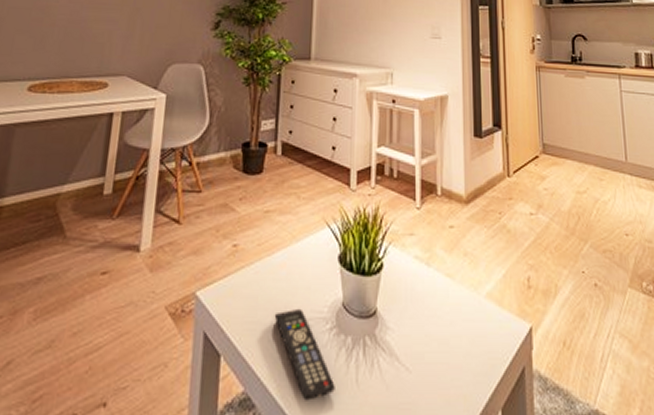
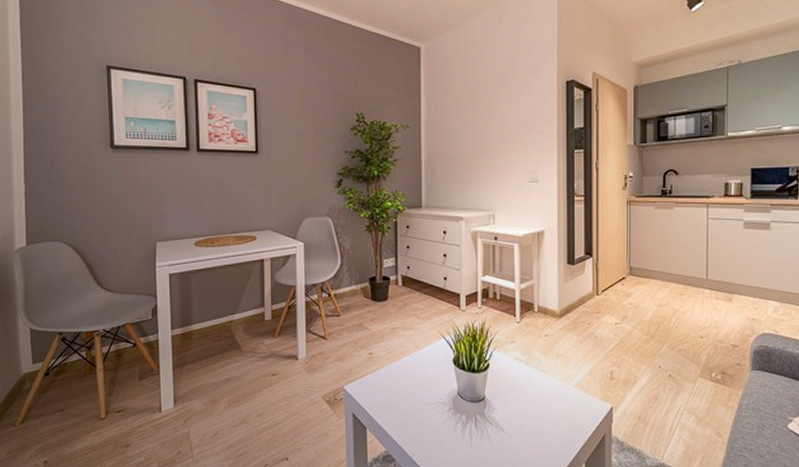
remote control: present [274,308,335,401] -> none [405,396,454,457]

